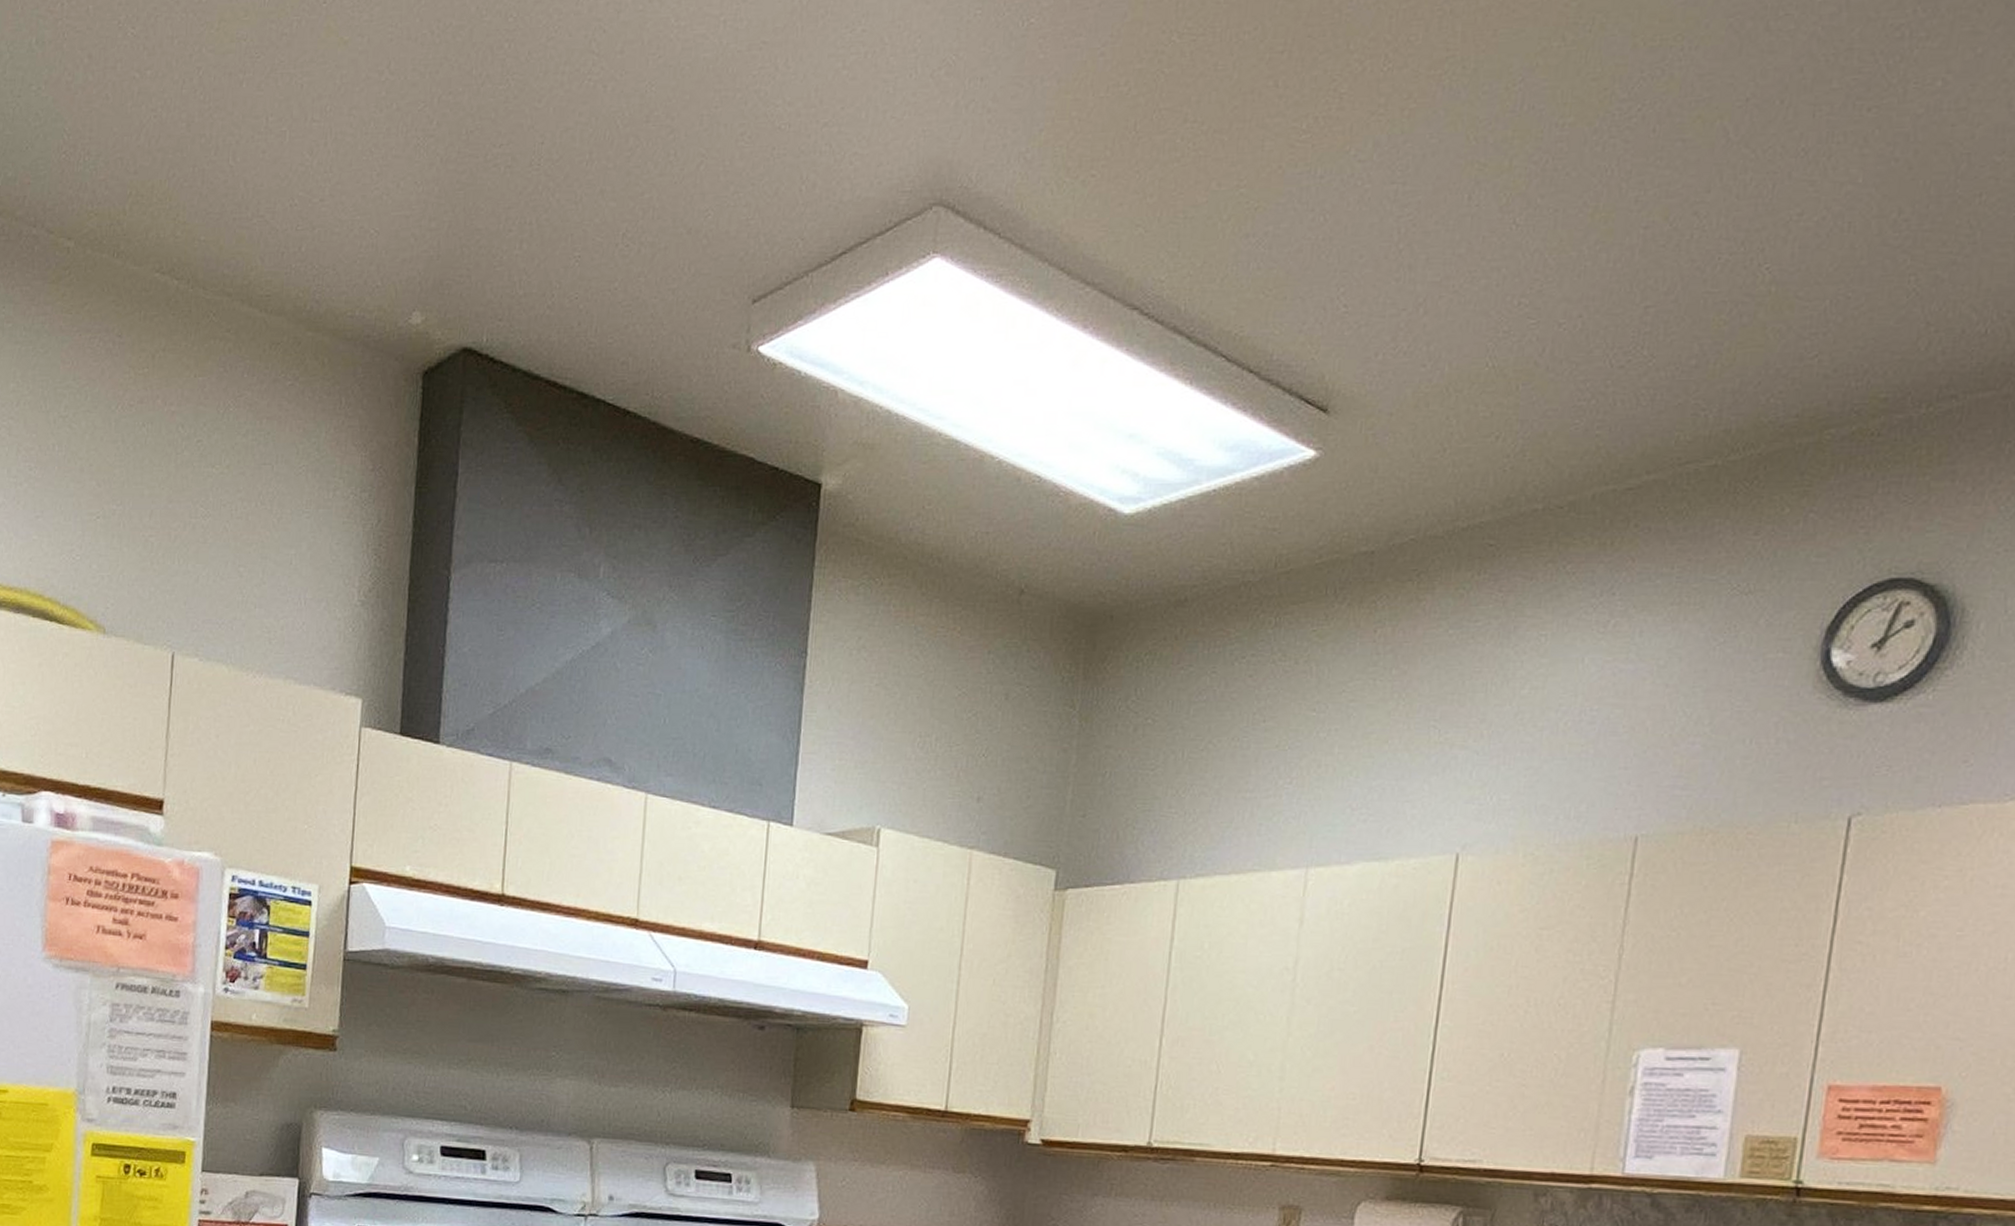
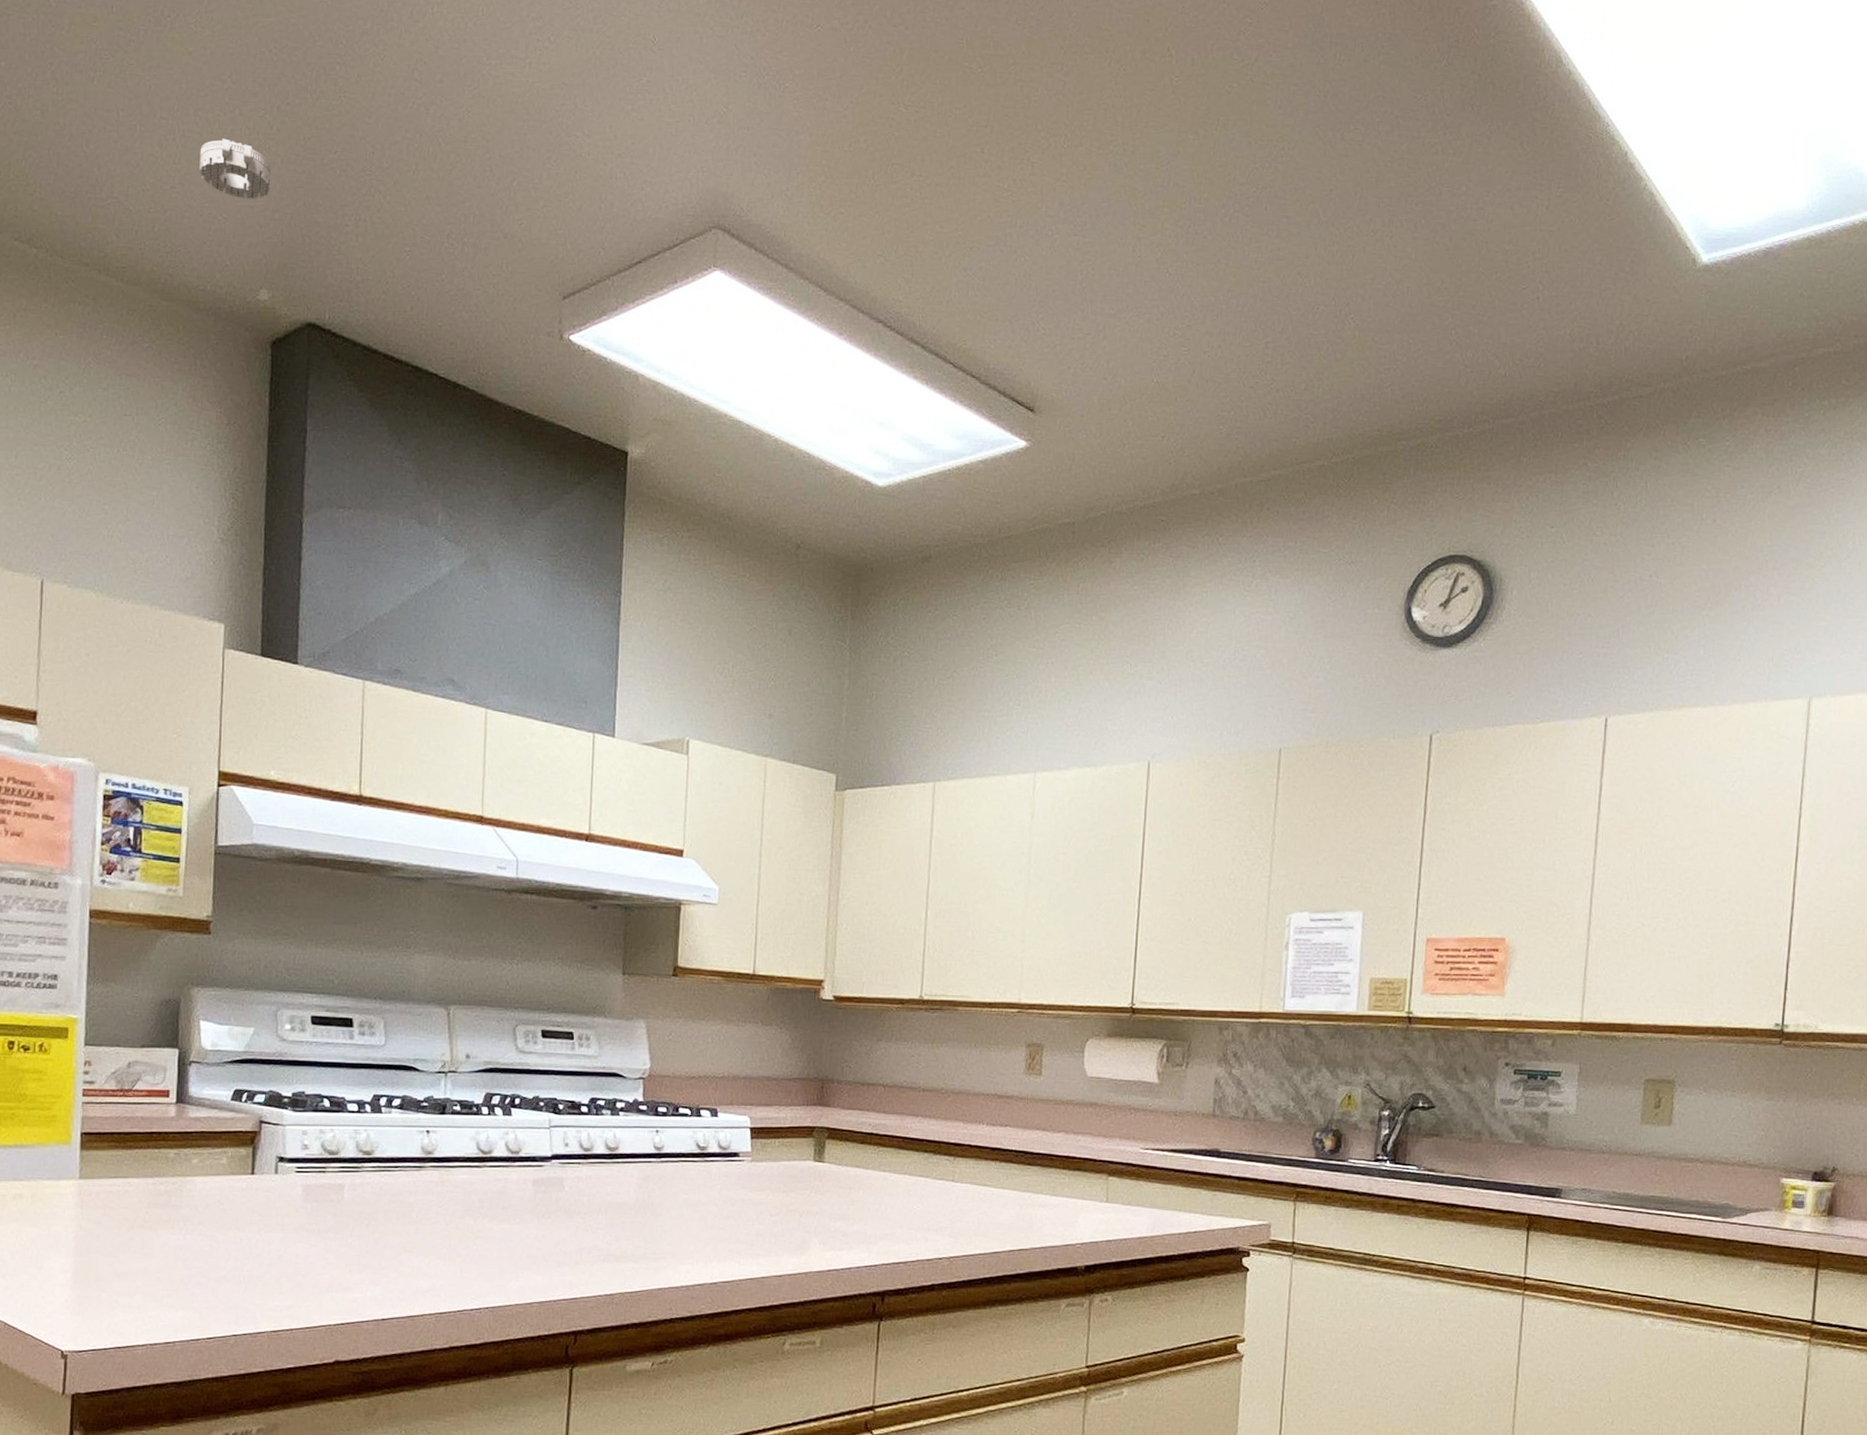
smoke detector: none [351,139,430,208] -> present [199,138,272,199]

